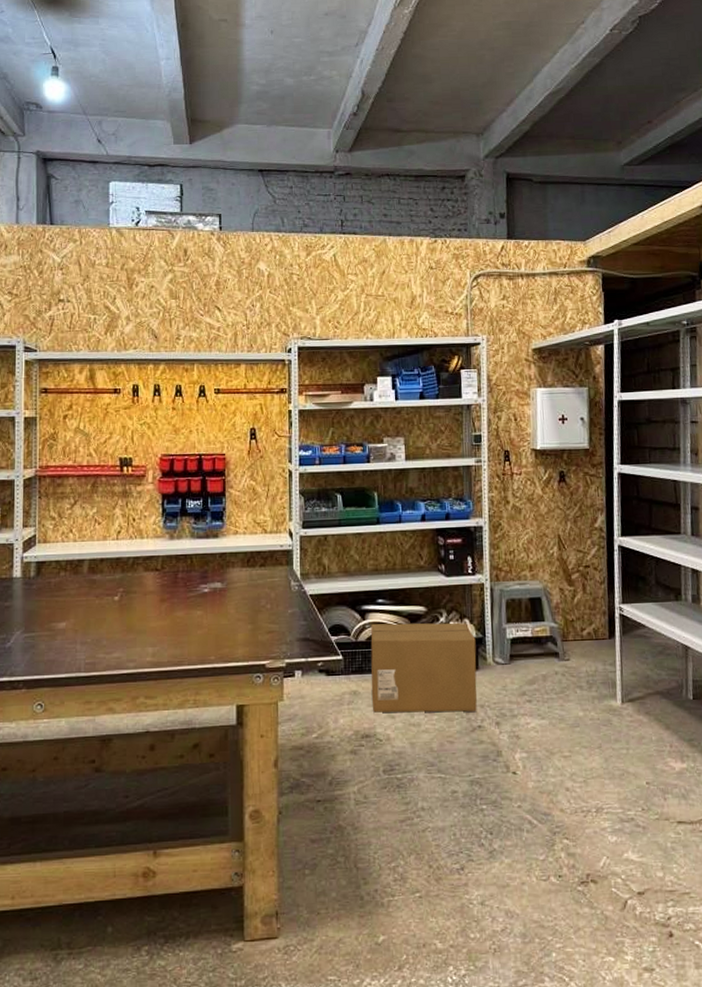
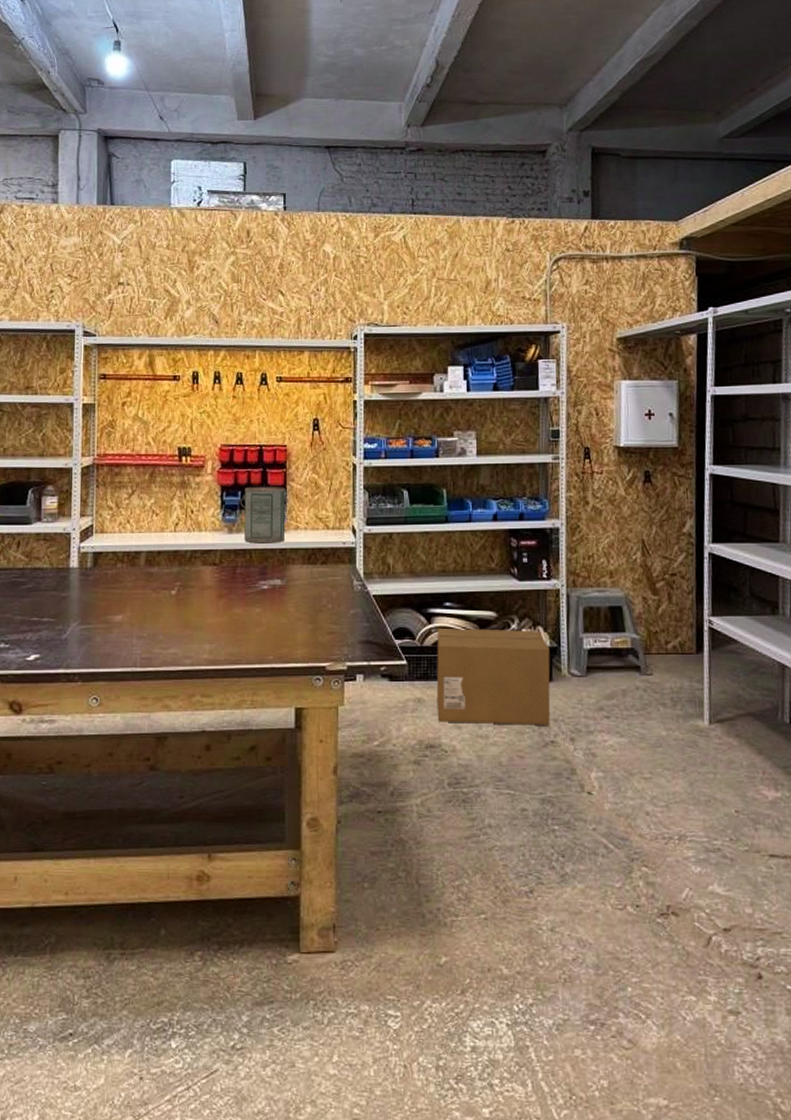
paint can: none [180,494,227,549] -> present [239,487,288,544]

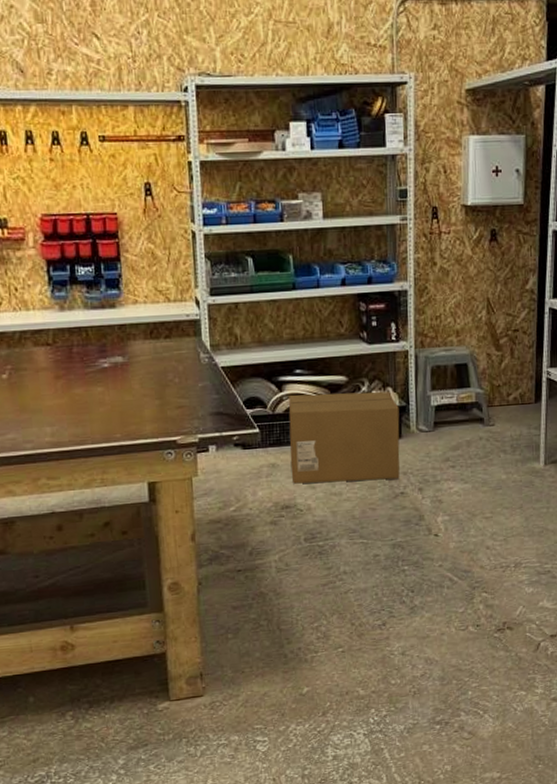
paint can: present [239,487,288,544] -> none [69,259,124,321]

